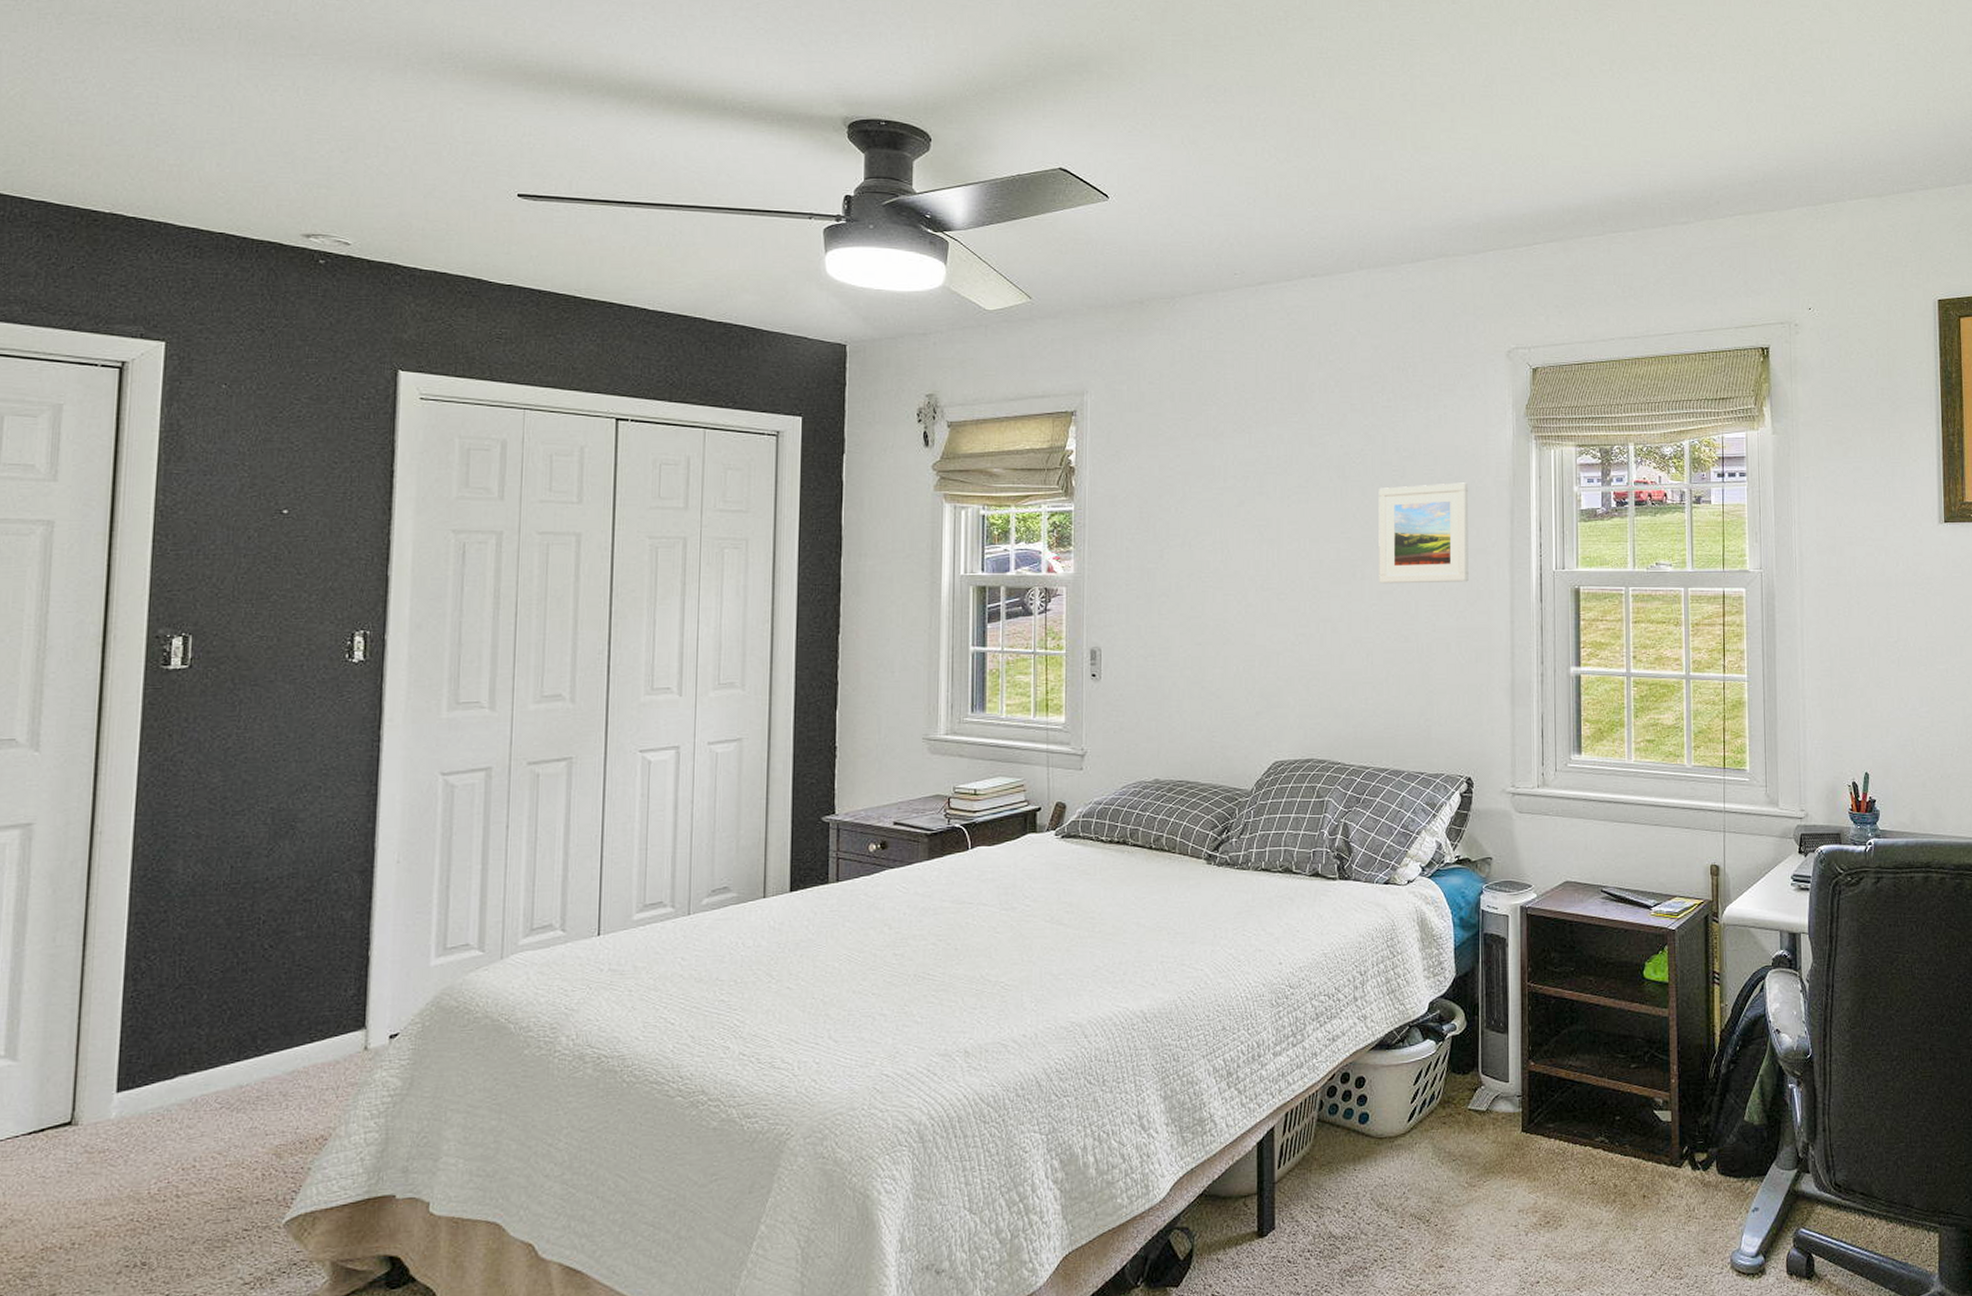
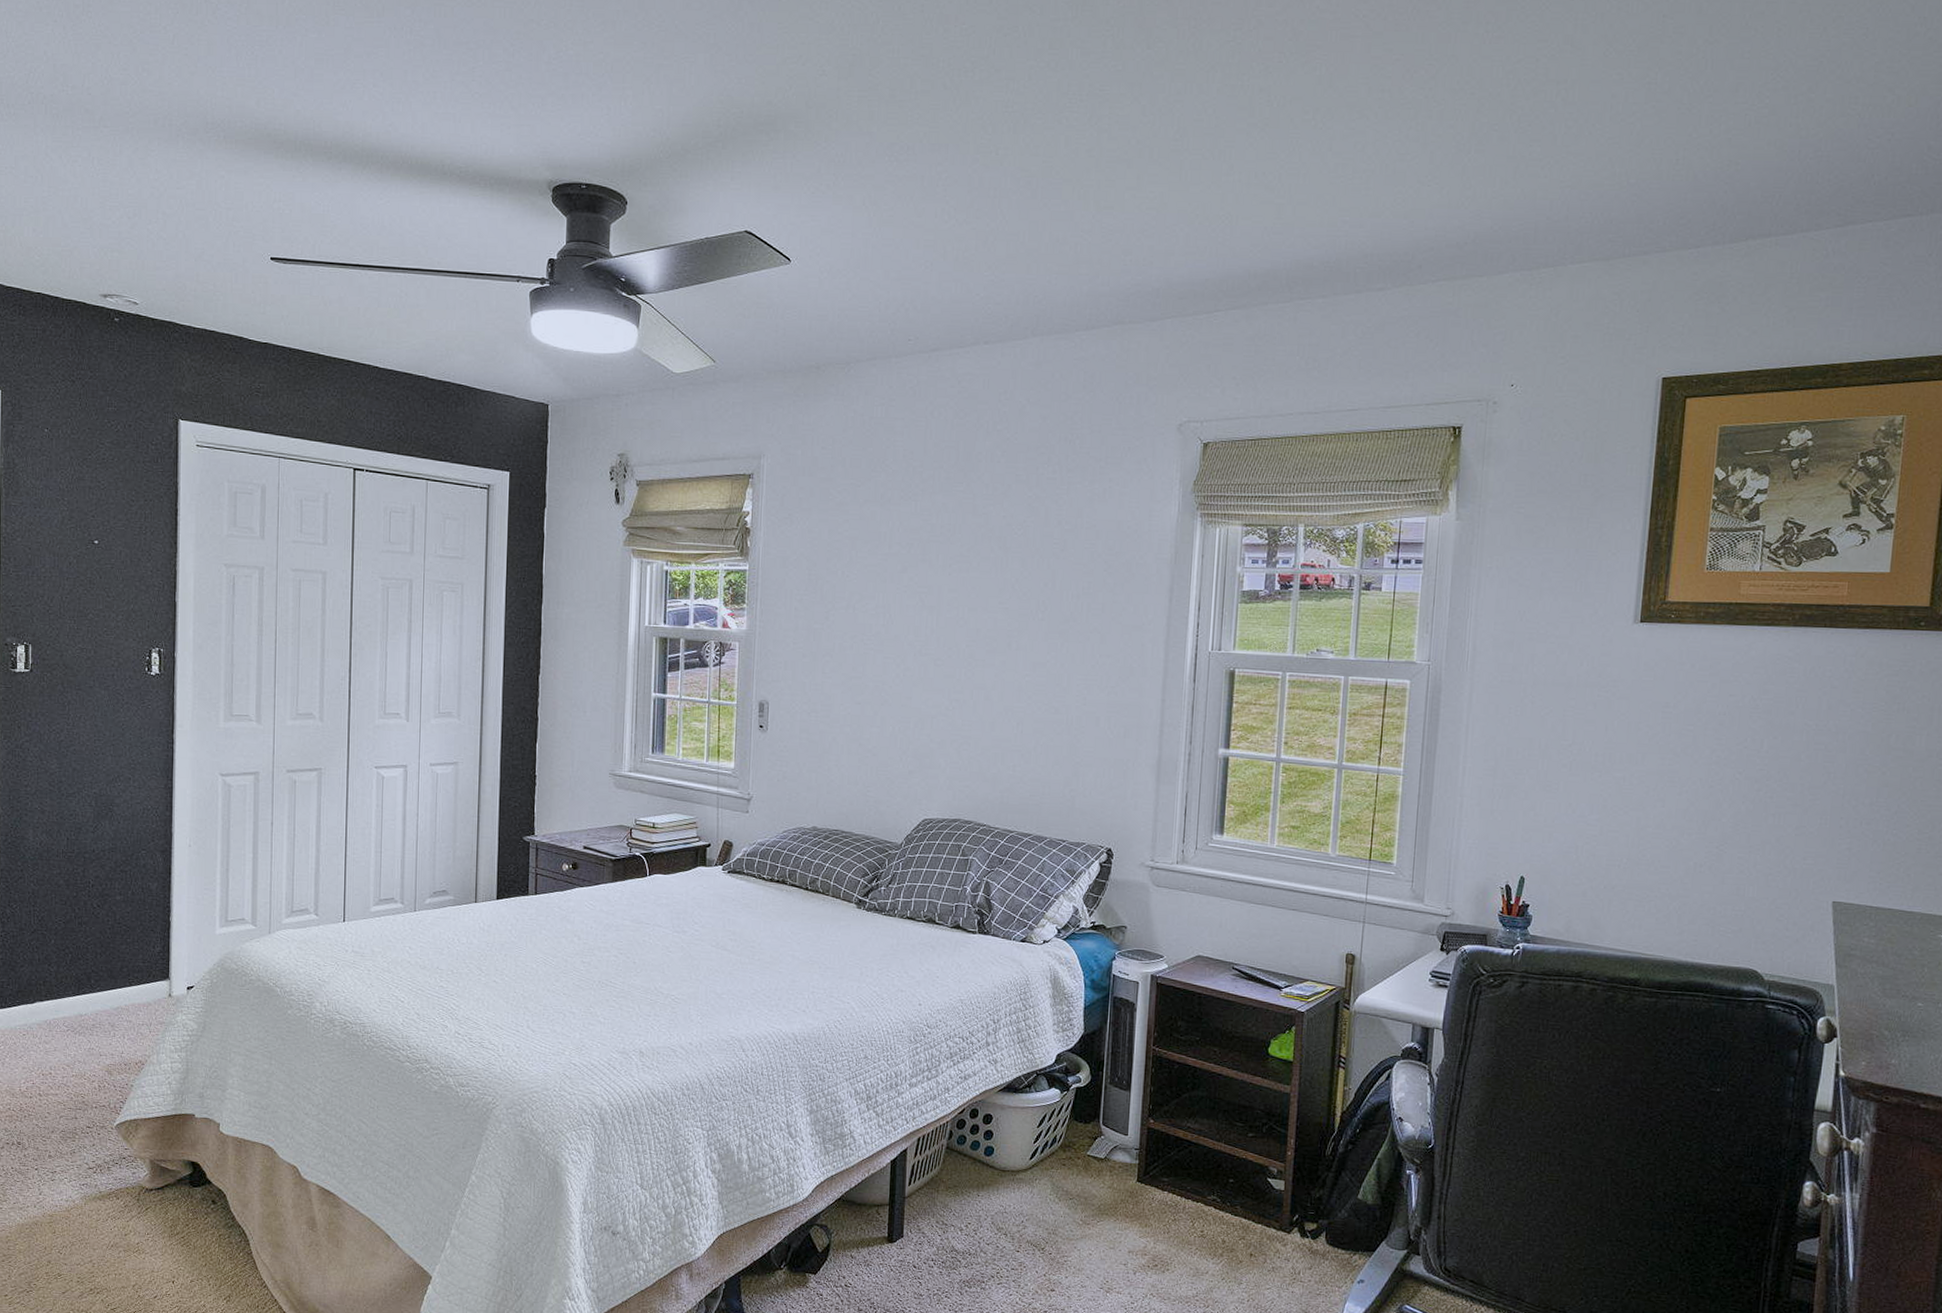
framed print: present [1378,482,1469,584] -> none [1033,558,1129,658]

